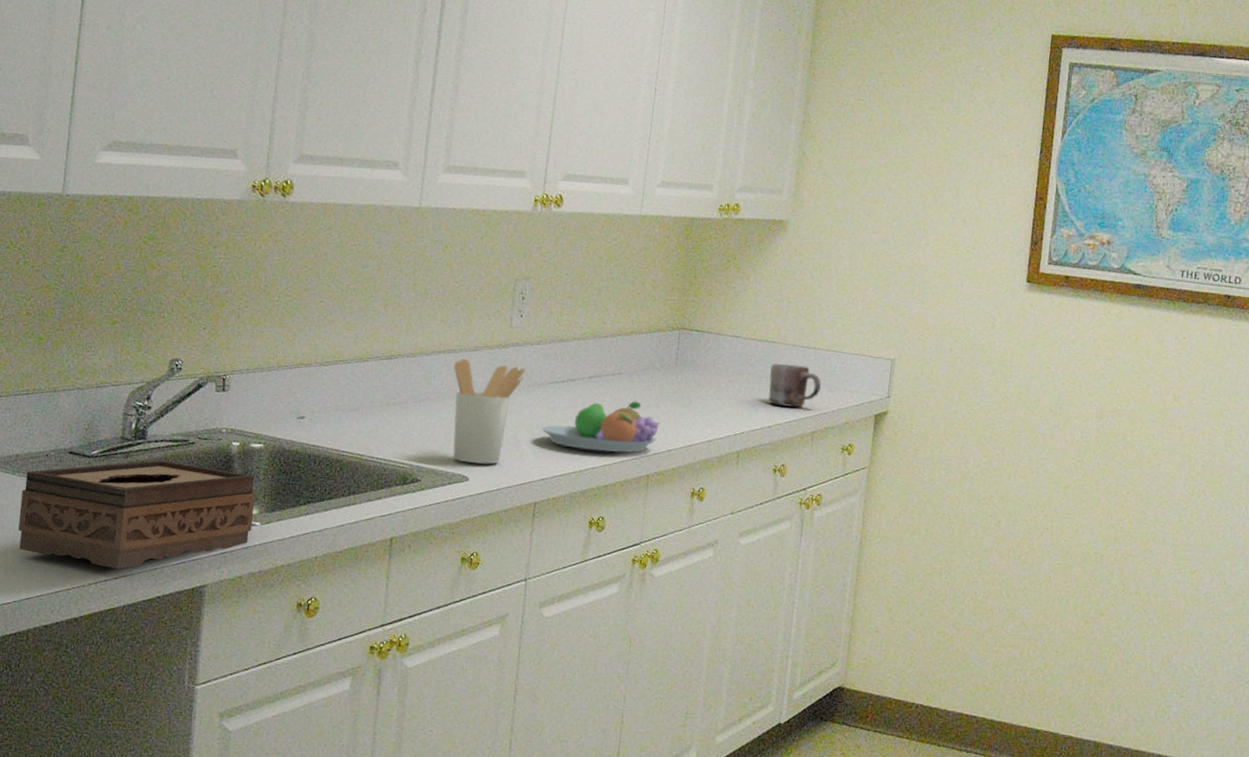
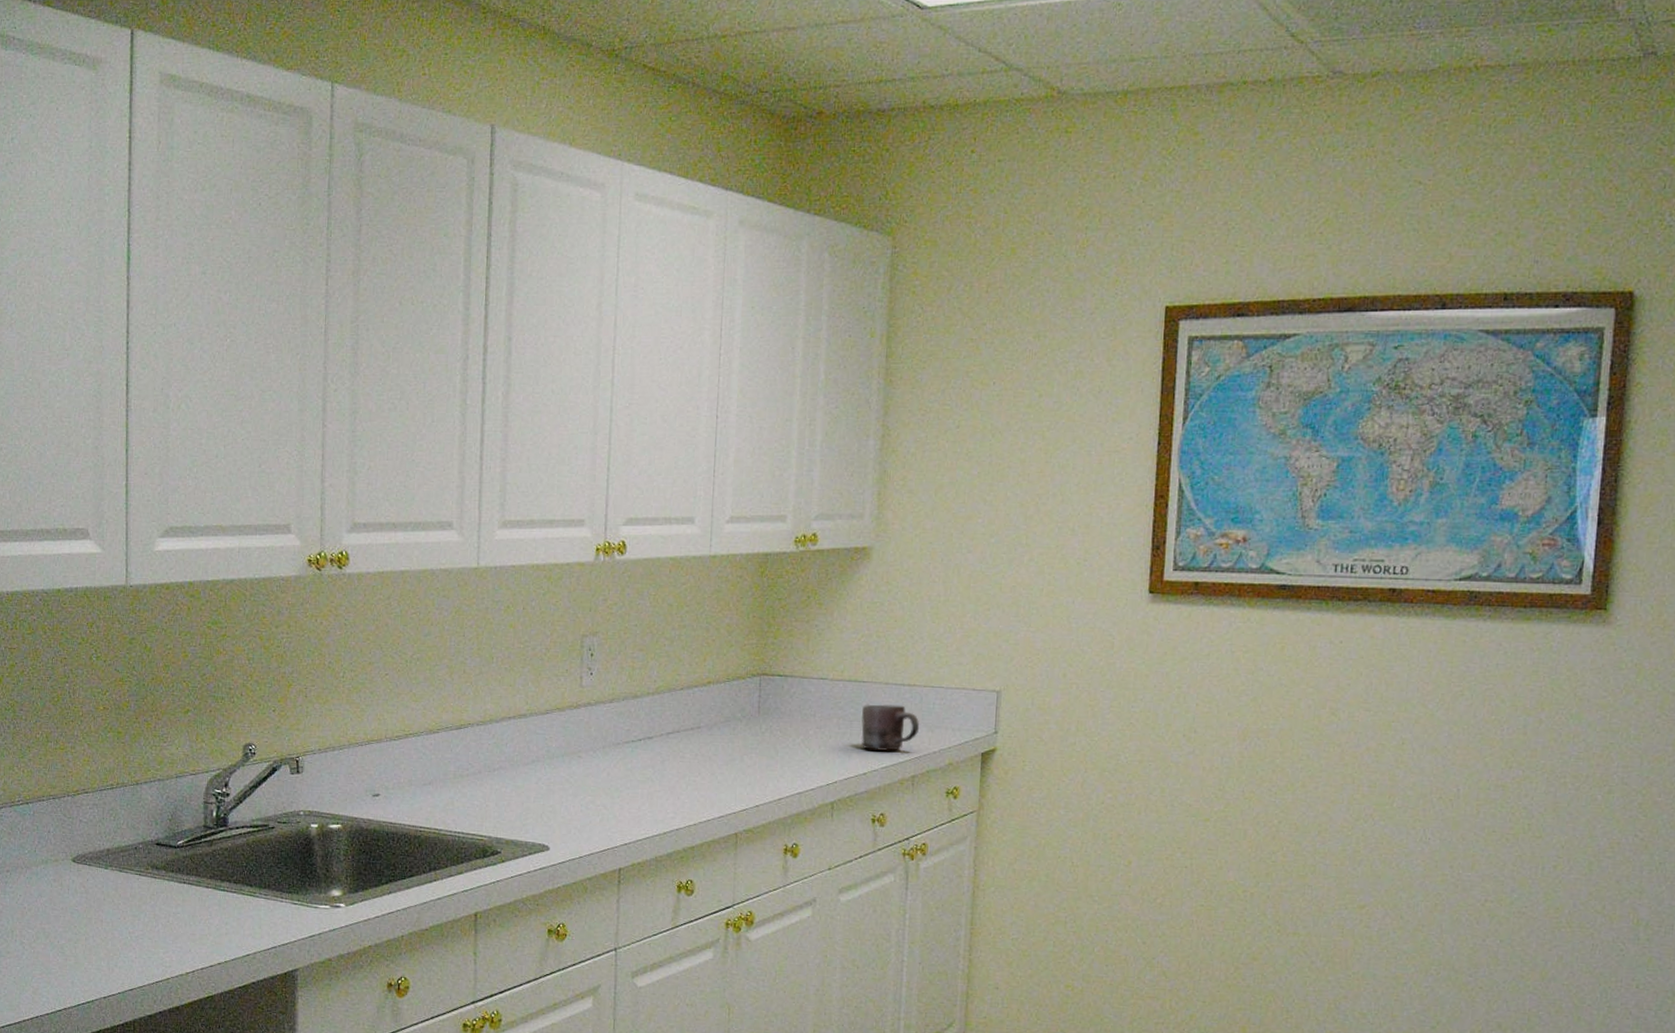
tissue box: present [18,460,255,569] -> none [115,846,338,957]
utensil holder: present [452,358,526,464] -> none [525,723,600,832]
fruit bowl: present [542,401,660,453] -> none [621,755,745,812]

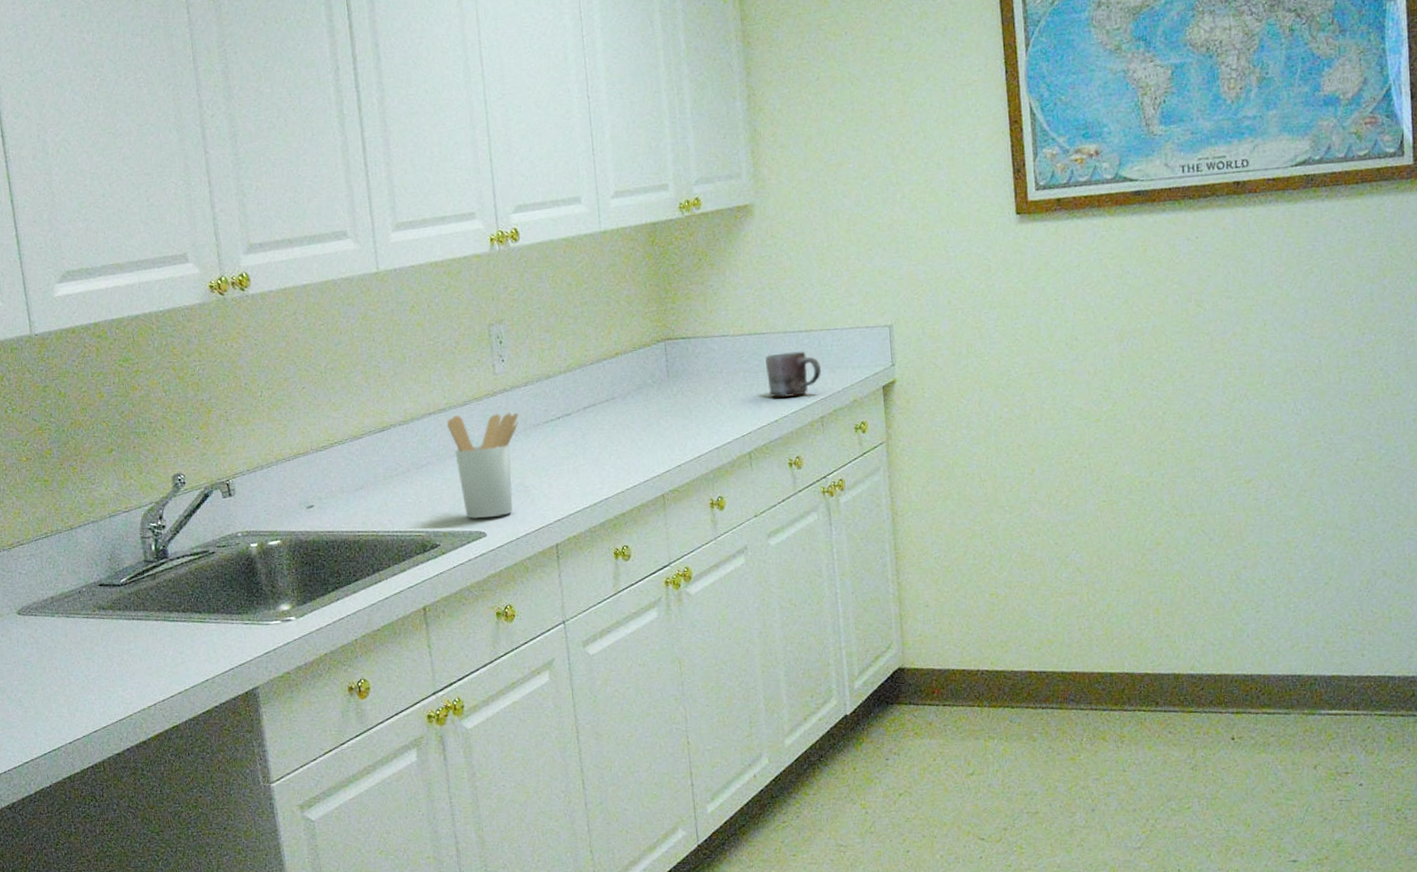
utensil holder: none [525,723,600,832] -> present [447,413,519,519]

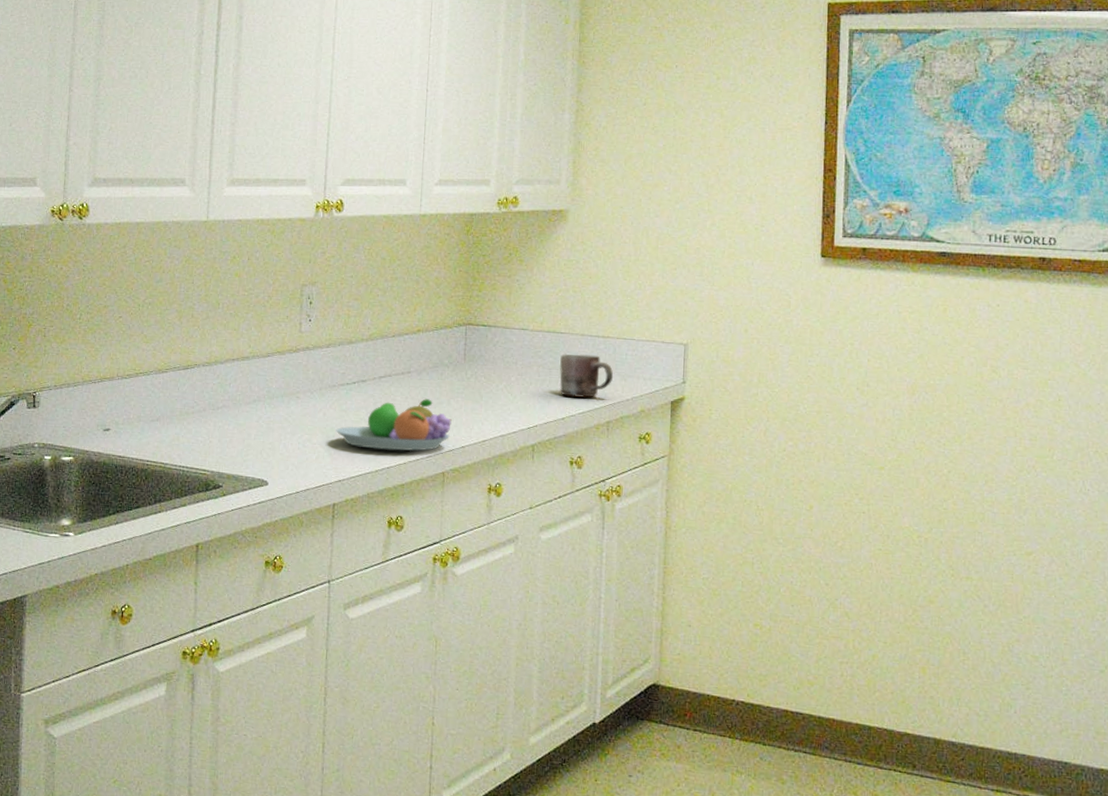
utensil holder: present [447,413,519,519] -> none [248,365,317,468]
fruit bowl: none [547,422,664,483] -> present [336,399,452,451]

